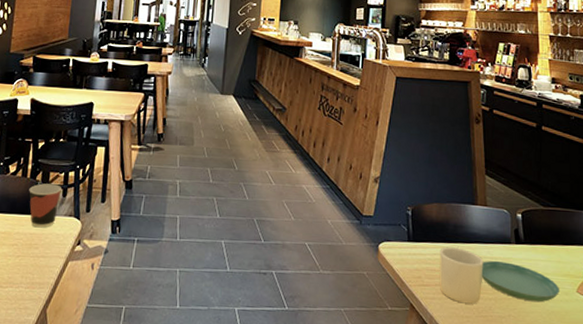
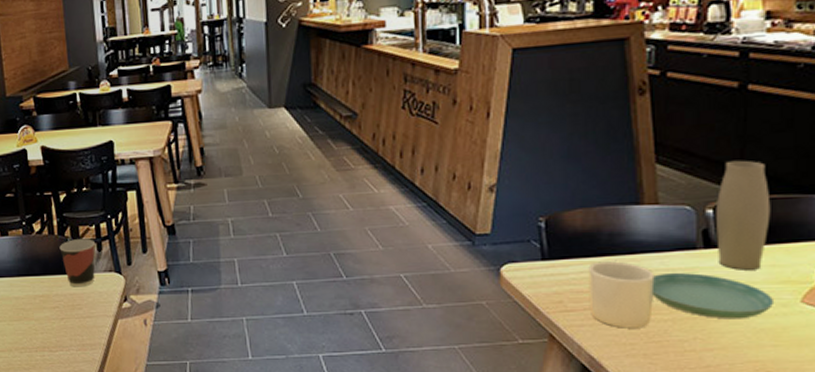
vase: none [522,179,557,264] -> present [715,160,771,270]

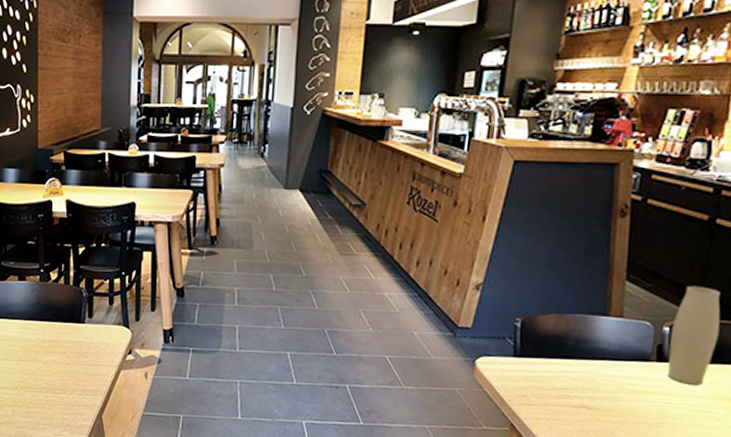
cup: present [59,239,95,287] -> none [73,291,107,337]
mug: present [588,261,655,328] -> none [549,363,611,427]
saucer: present [651,272,775,319] -> none [605,379,710,428]

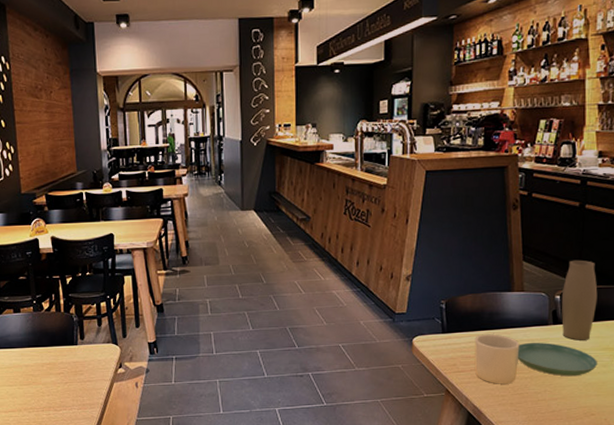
mug: none [549,363,611,427] -> present [474,334,520,384]
saucer: none [605,379,710,428] -> present [517,342,598,377]

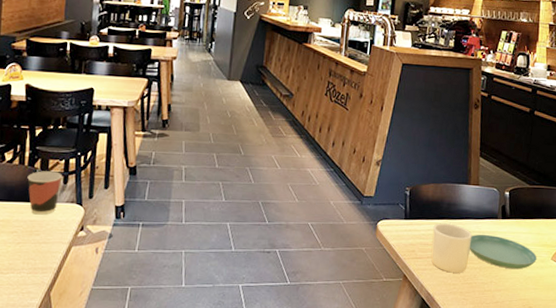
cup: none [65,315,96,356] -> present [27,171,62,215]
vase: present [561,260,598,341] -> none [509,160,541,236]

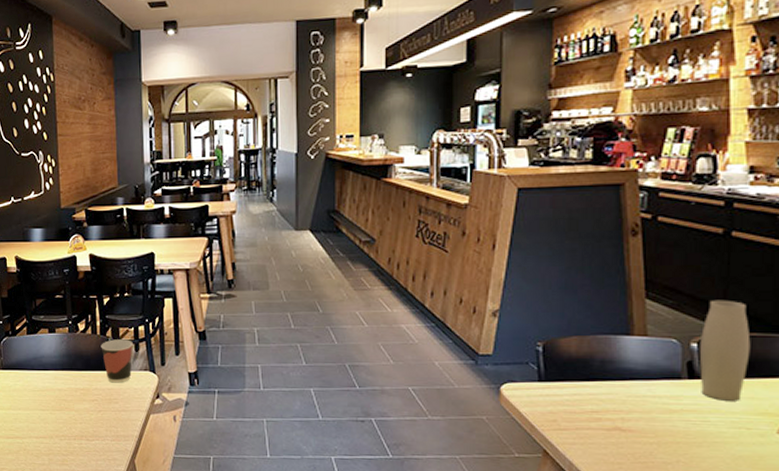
mug: present [430,223,472,273] -> none [581,386,642,449]
saucer: present [469,234,537,270] -> none [639,399,753,446]
vase: none [509,160,541,236] -> present [699,299,751,401]

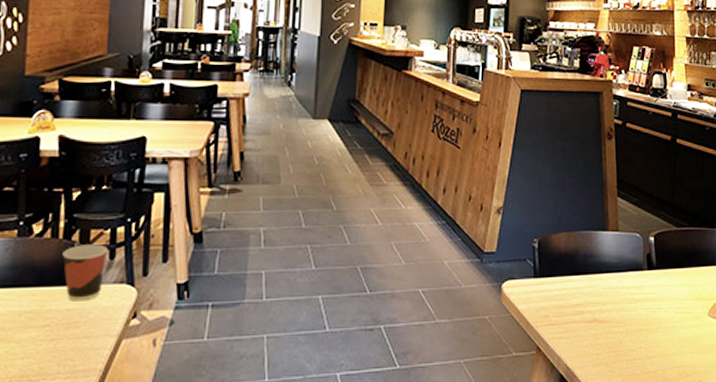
vase: present [699,299,751,401] -> none [655,198,690,289]

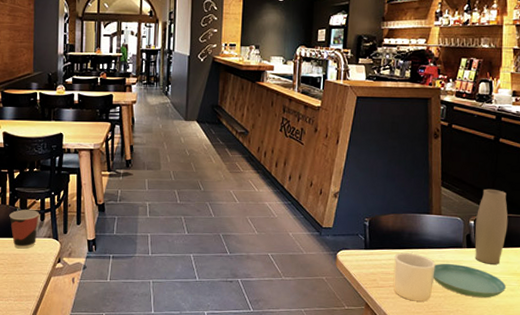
mug: none [567,279,615,340] -> present [393,253,436,302]
saucer: none [612,290,692,331] -> present [433,263,507,298]
vase: none [655,198,690,289] -> present [474,189,508,265]

